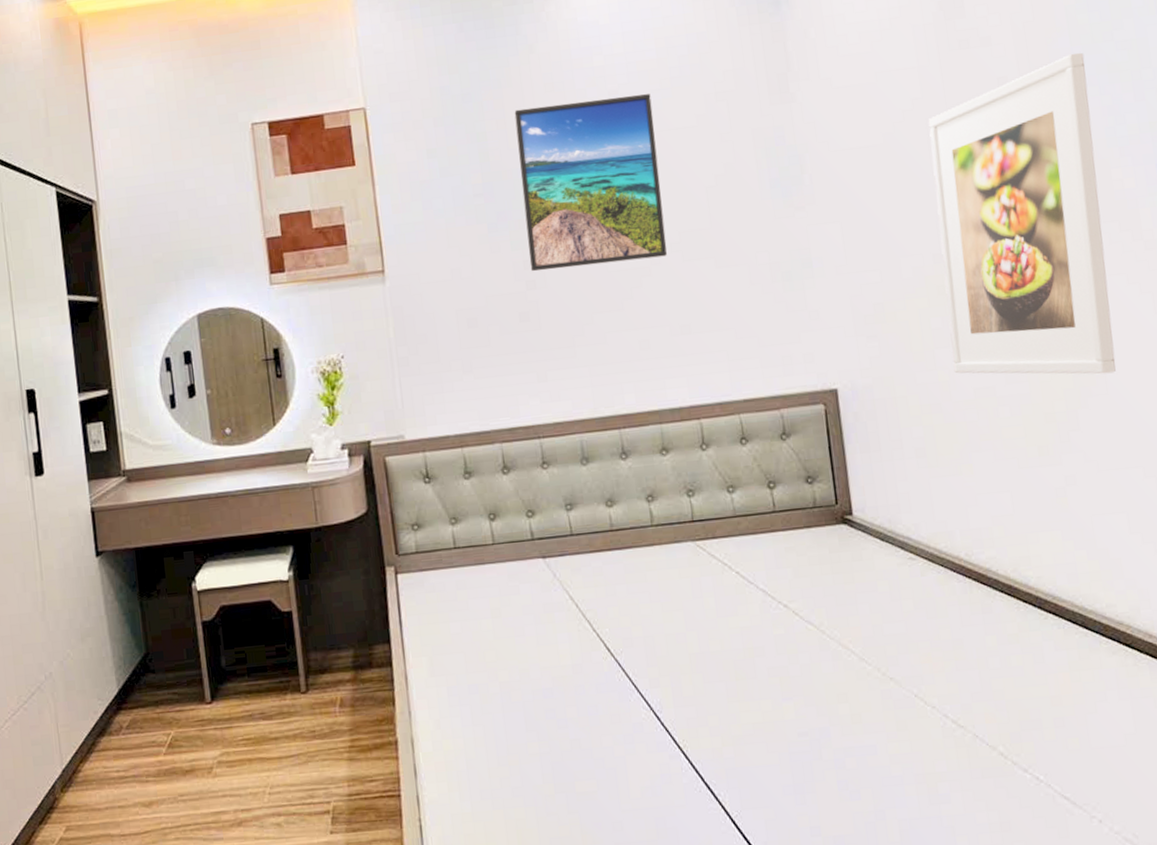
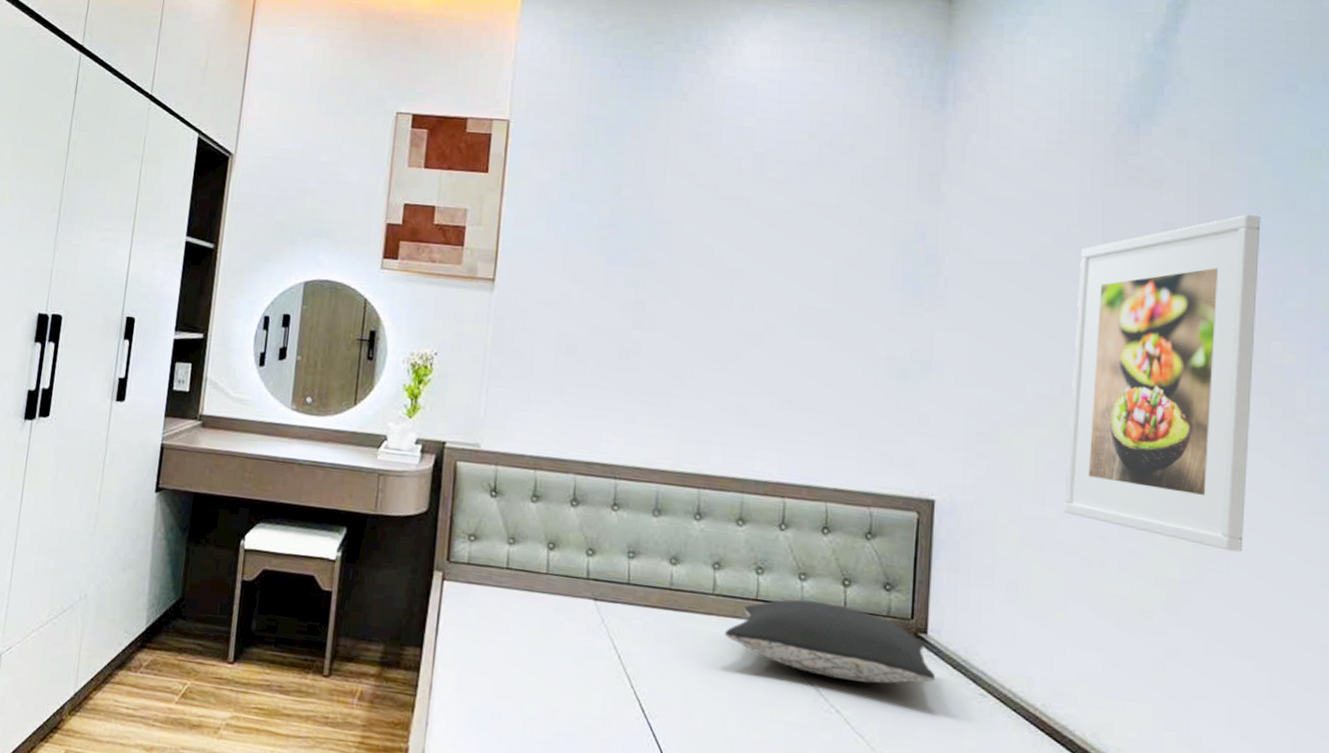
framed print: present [514,94,667,272] -> none [640,152,796,327]
pillow: none [670,507,868,578] -> present [725,599,936,684]

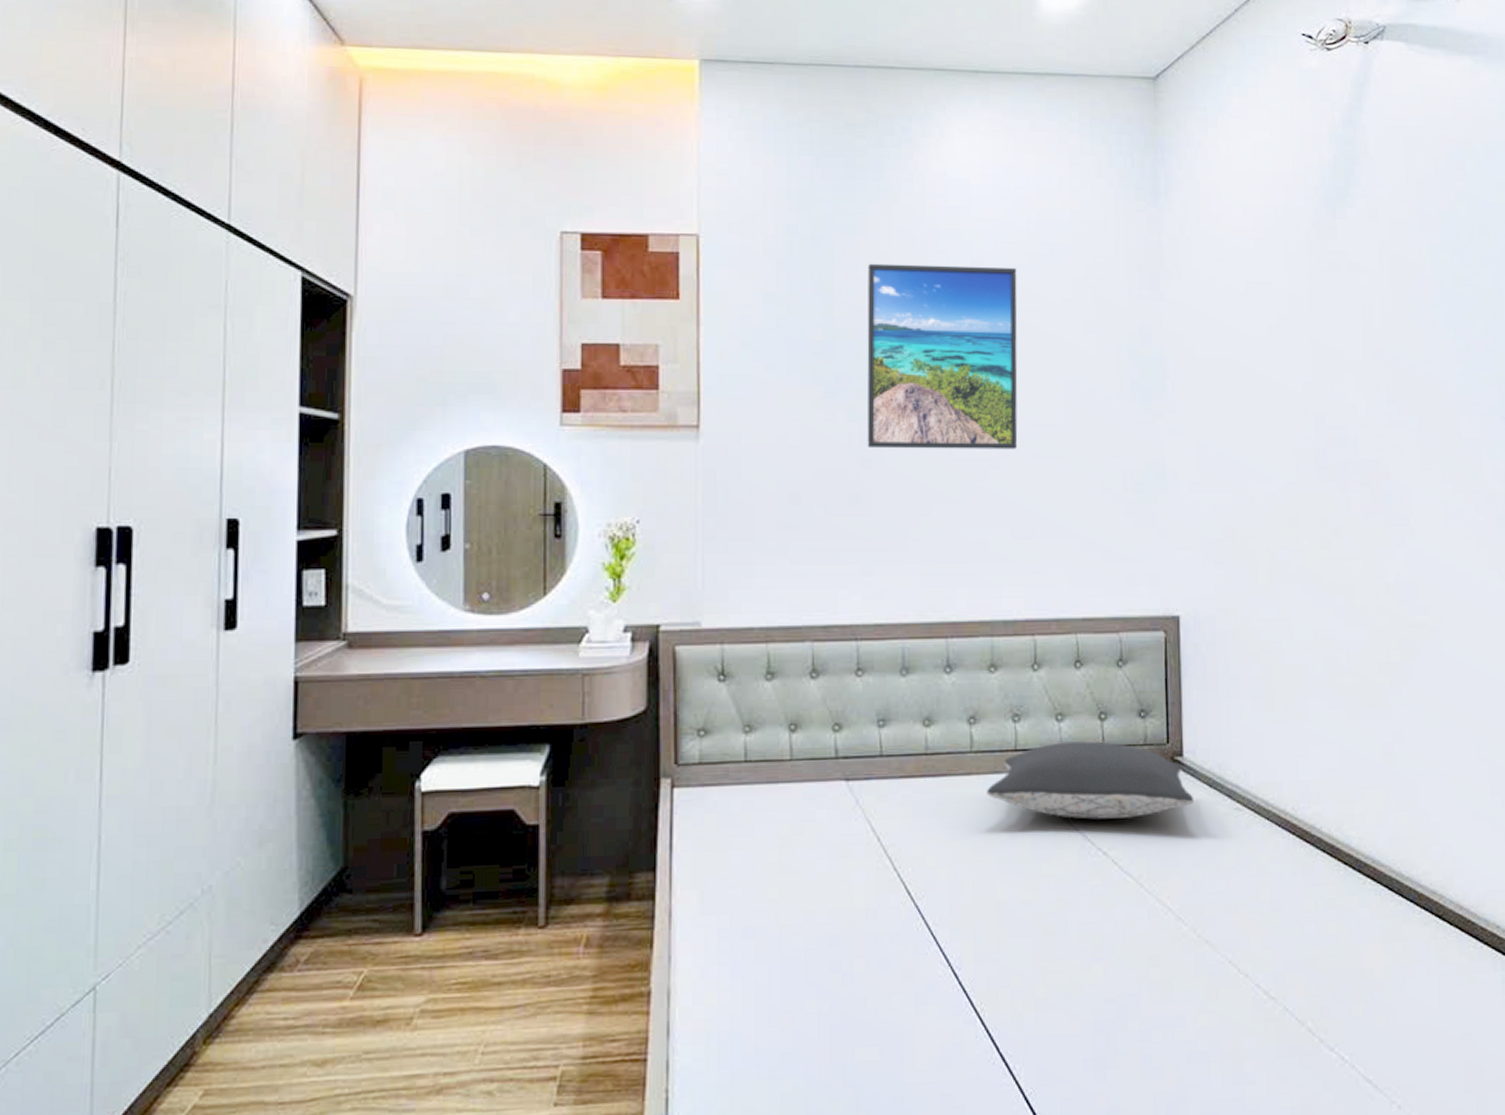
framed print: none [640,152,796,327] -> present [867,263,1018,449]
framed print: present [1064,214,1261,552] -> none [1293,293,1450,627]

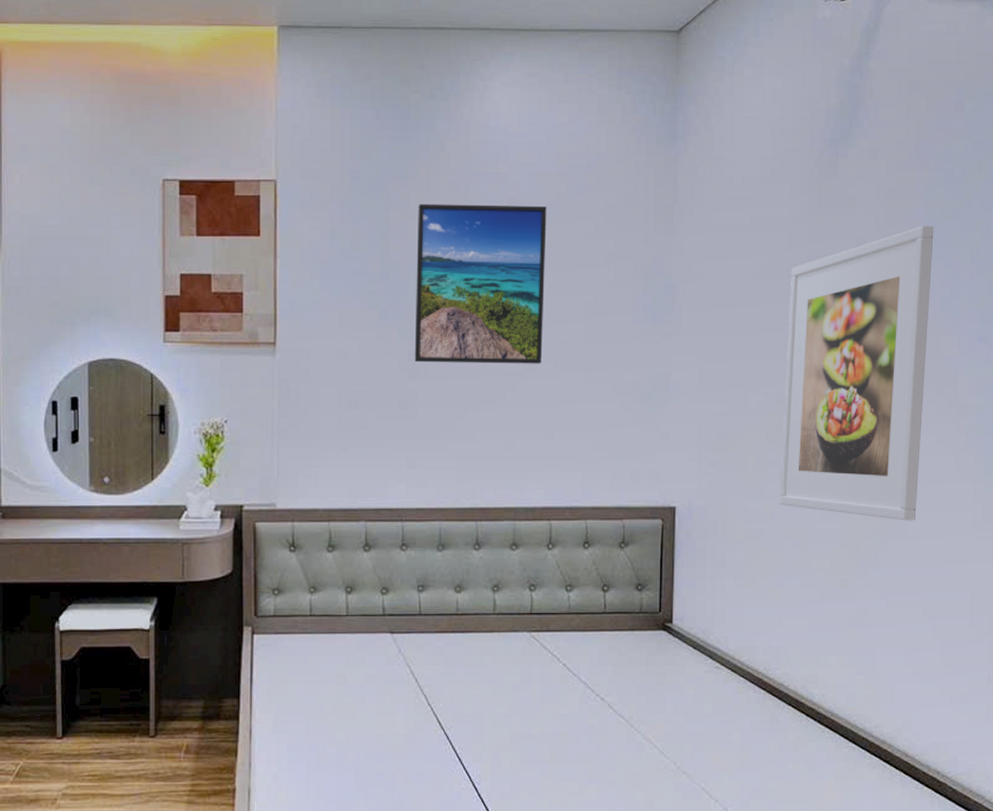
pillow: present [987,741,1195,820] -> none [506,608,680,671]
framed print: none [1293,293,1450,627] -> present [779,225,934,521]

